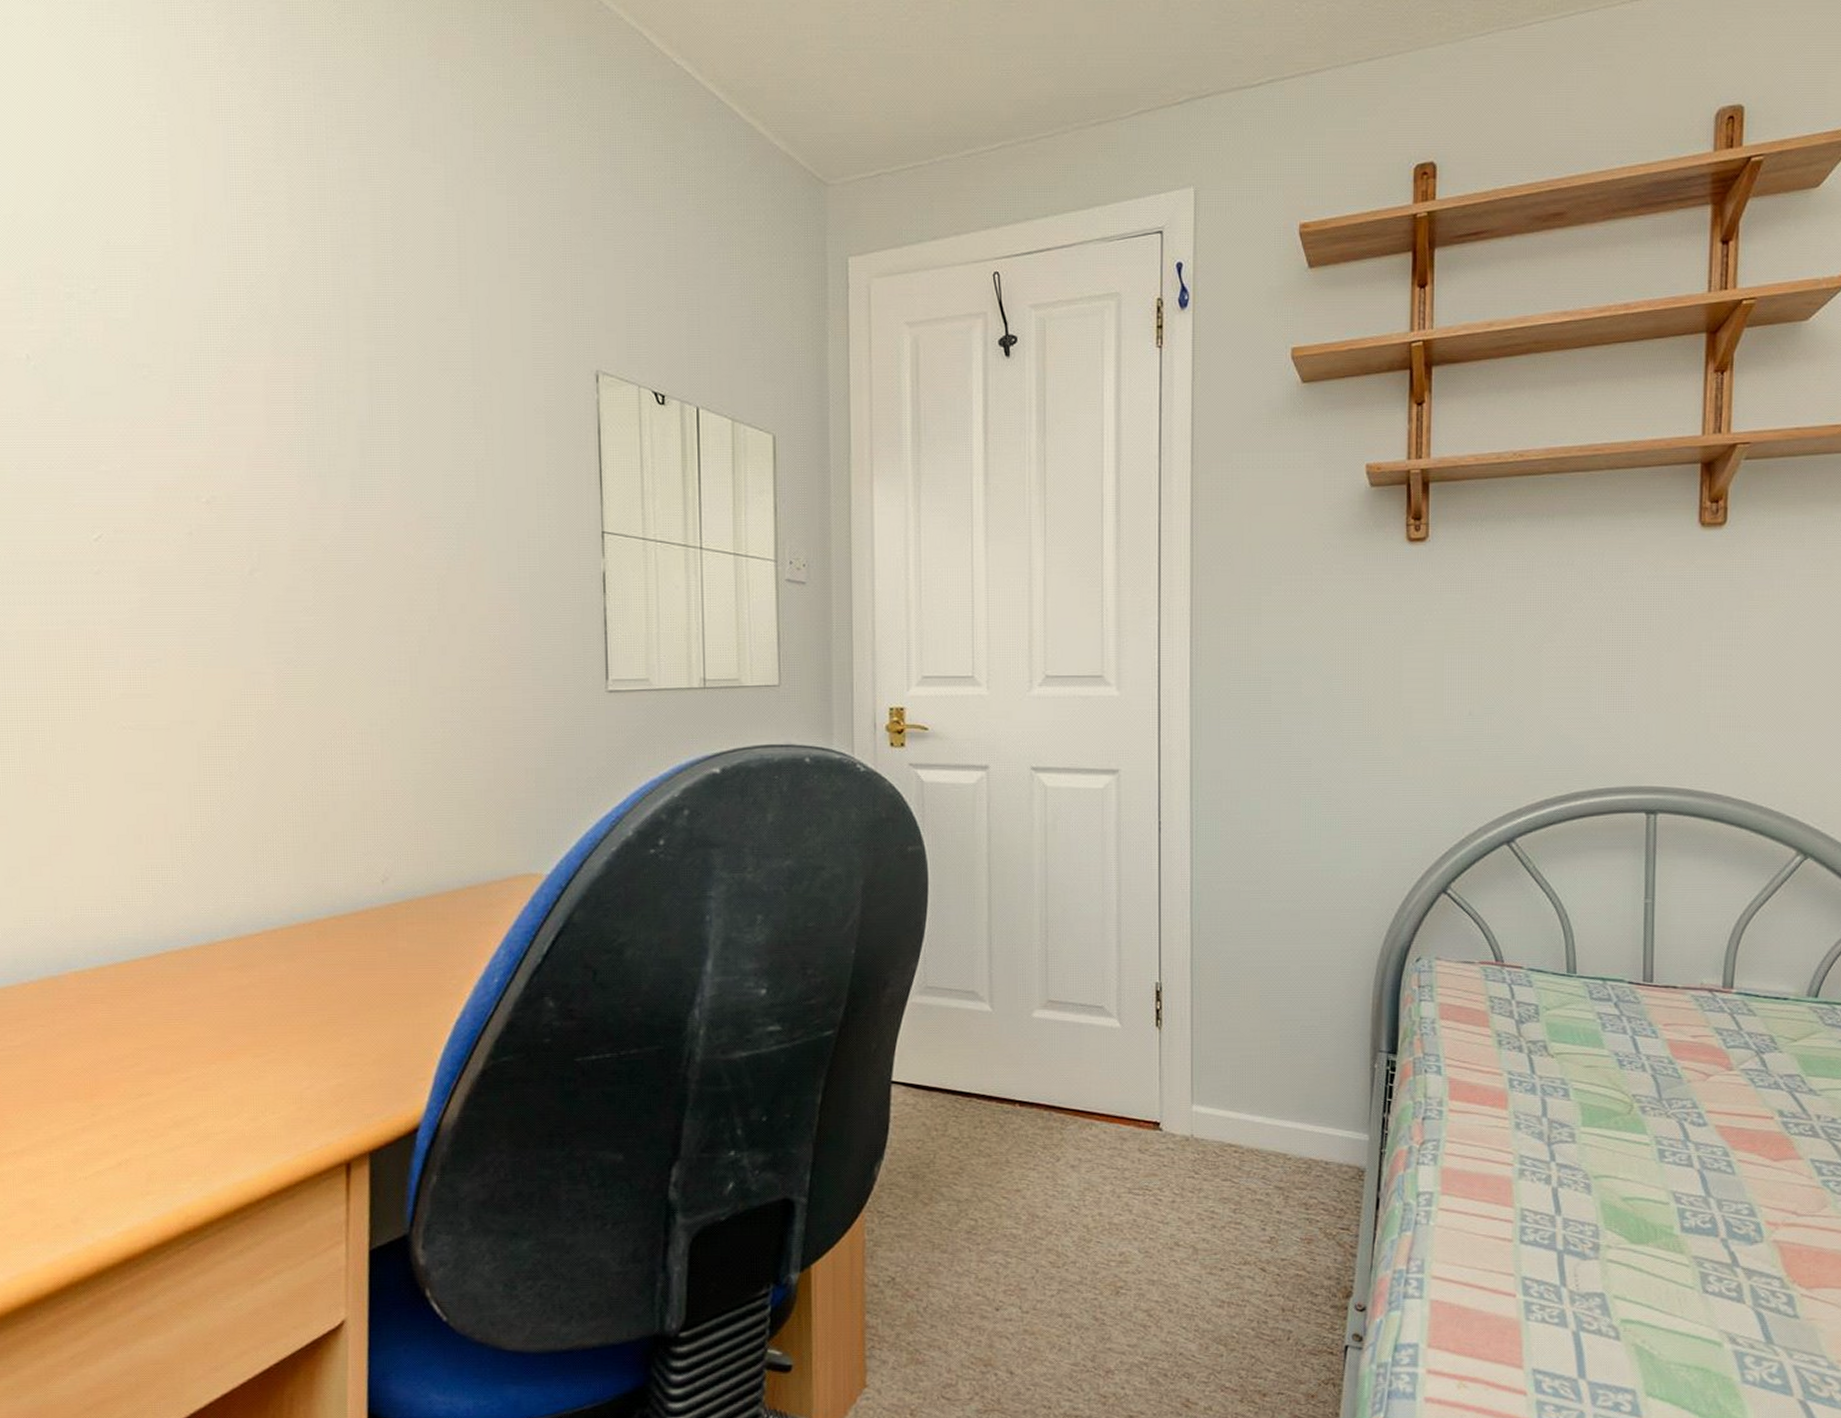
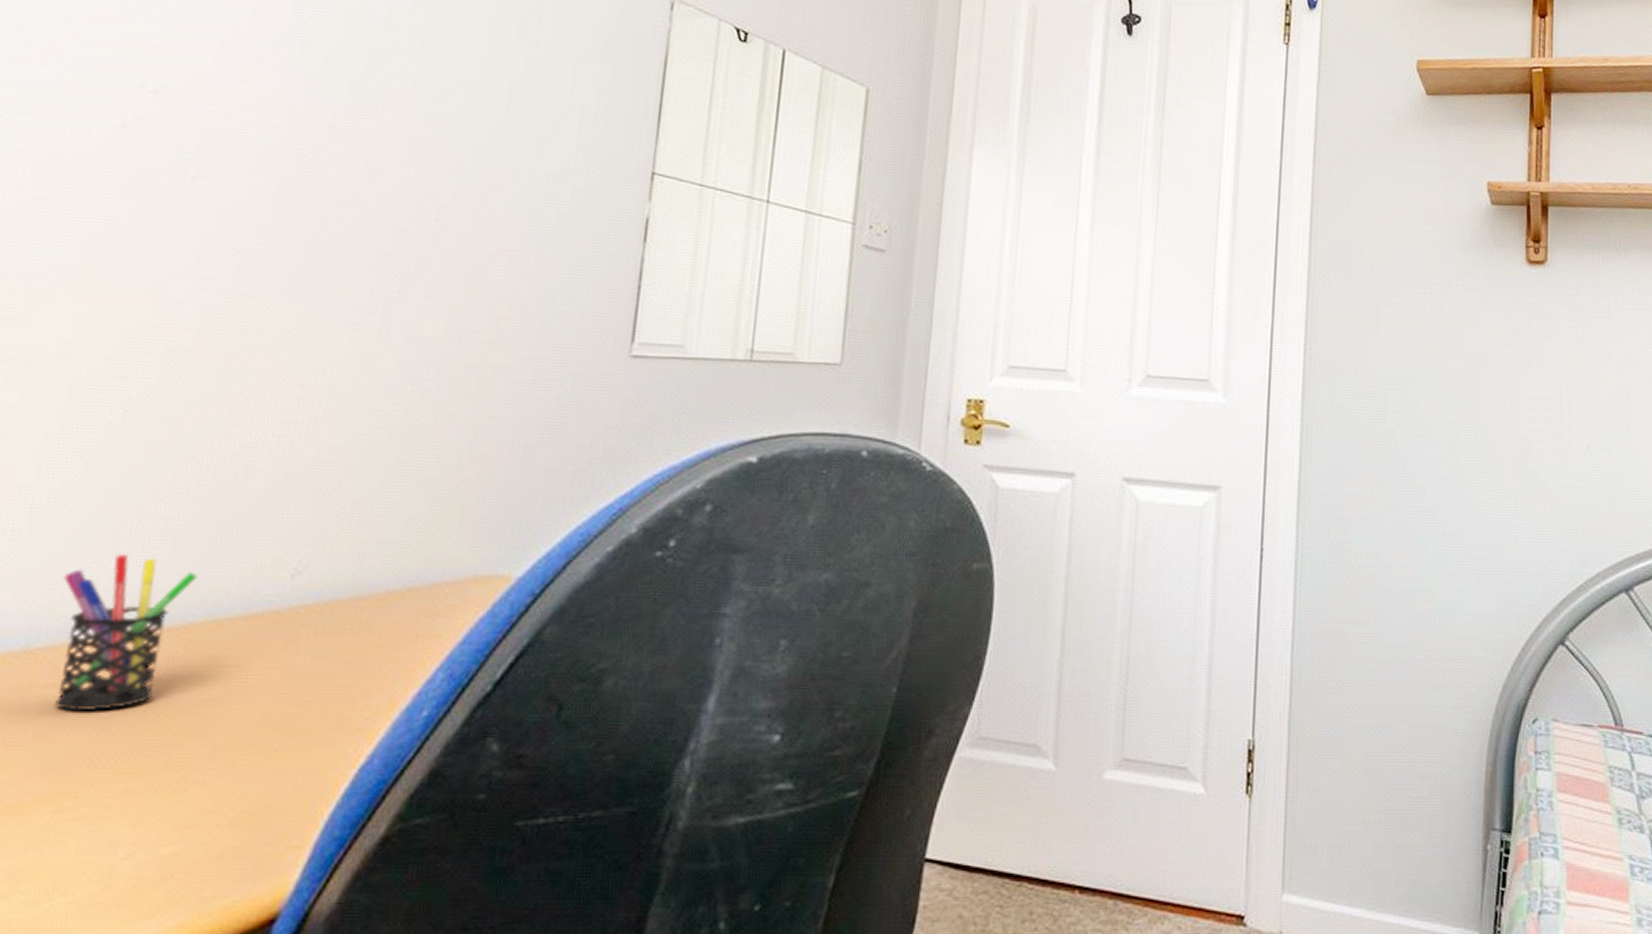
pen holder: none [224,870,317,986] -> present [55,553,199,712]

